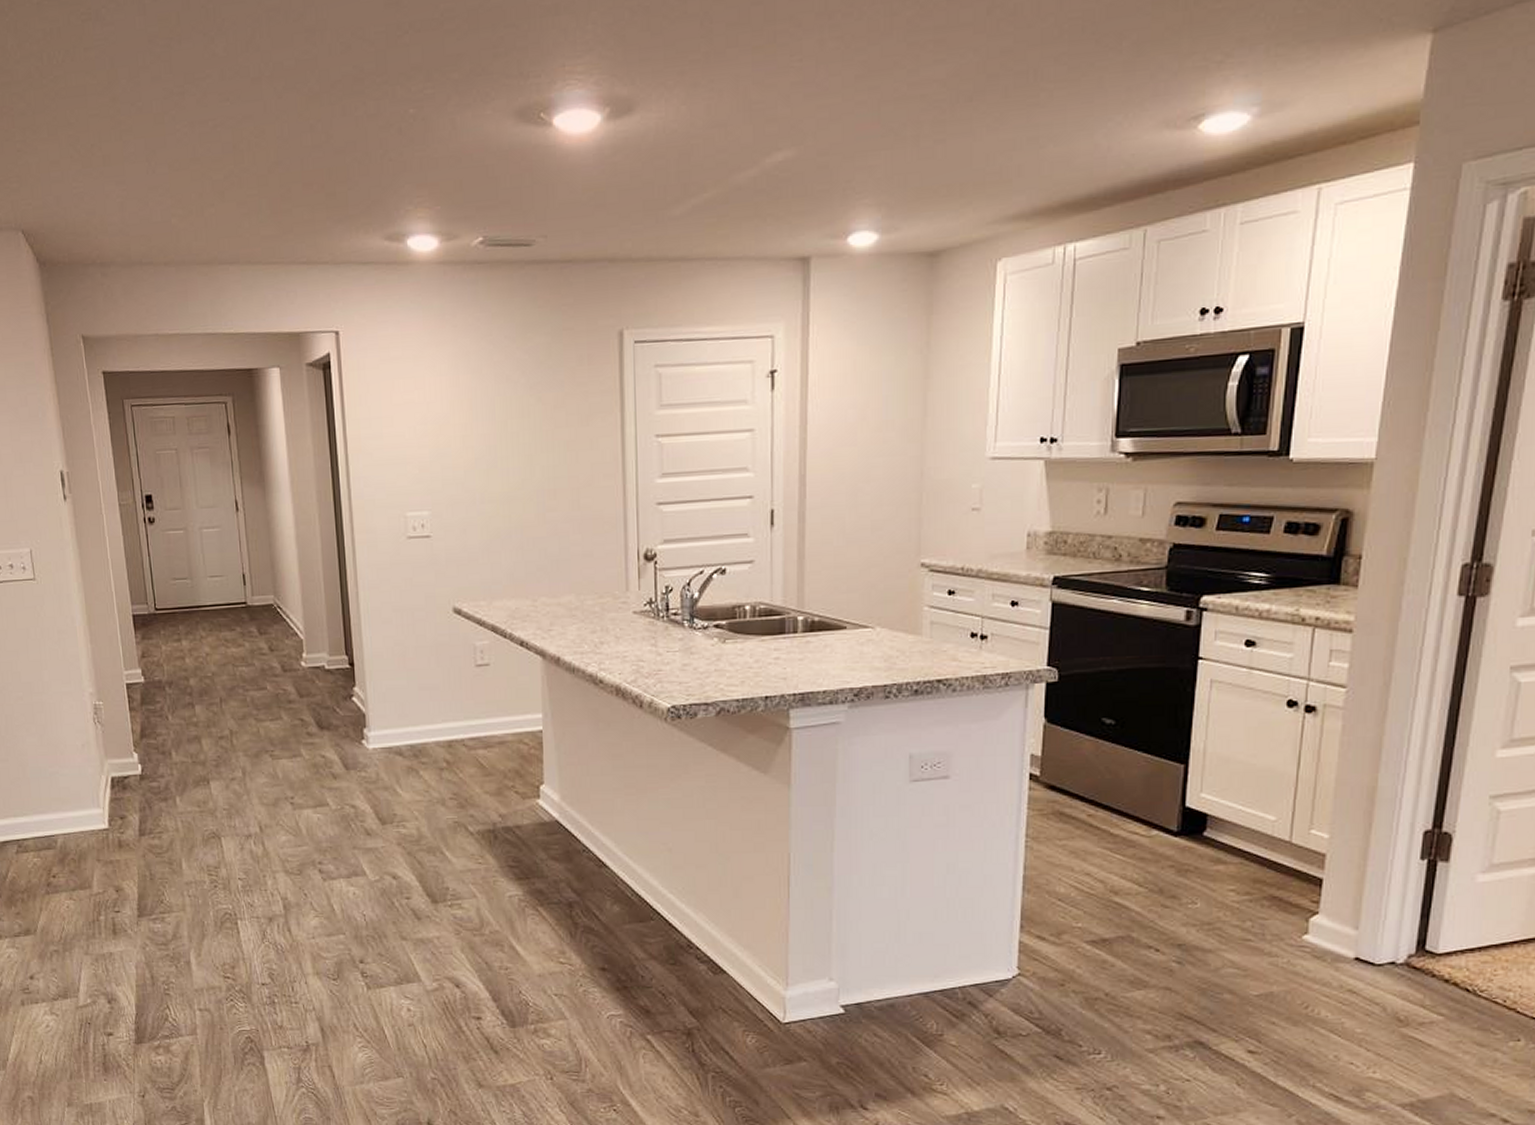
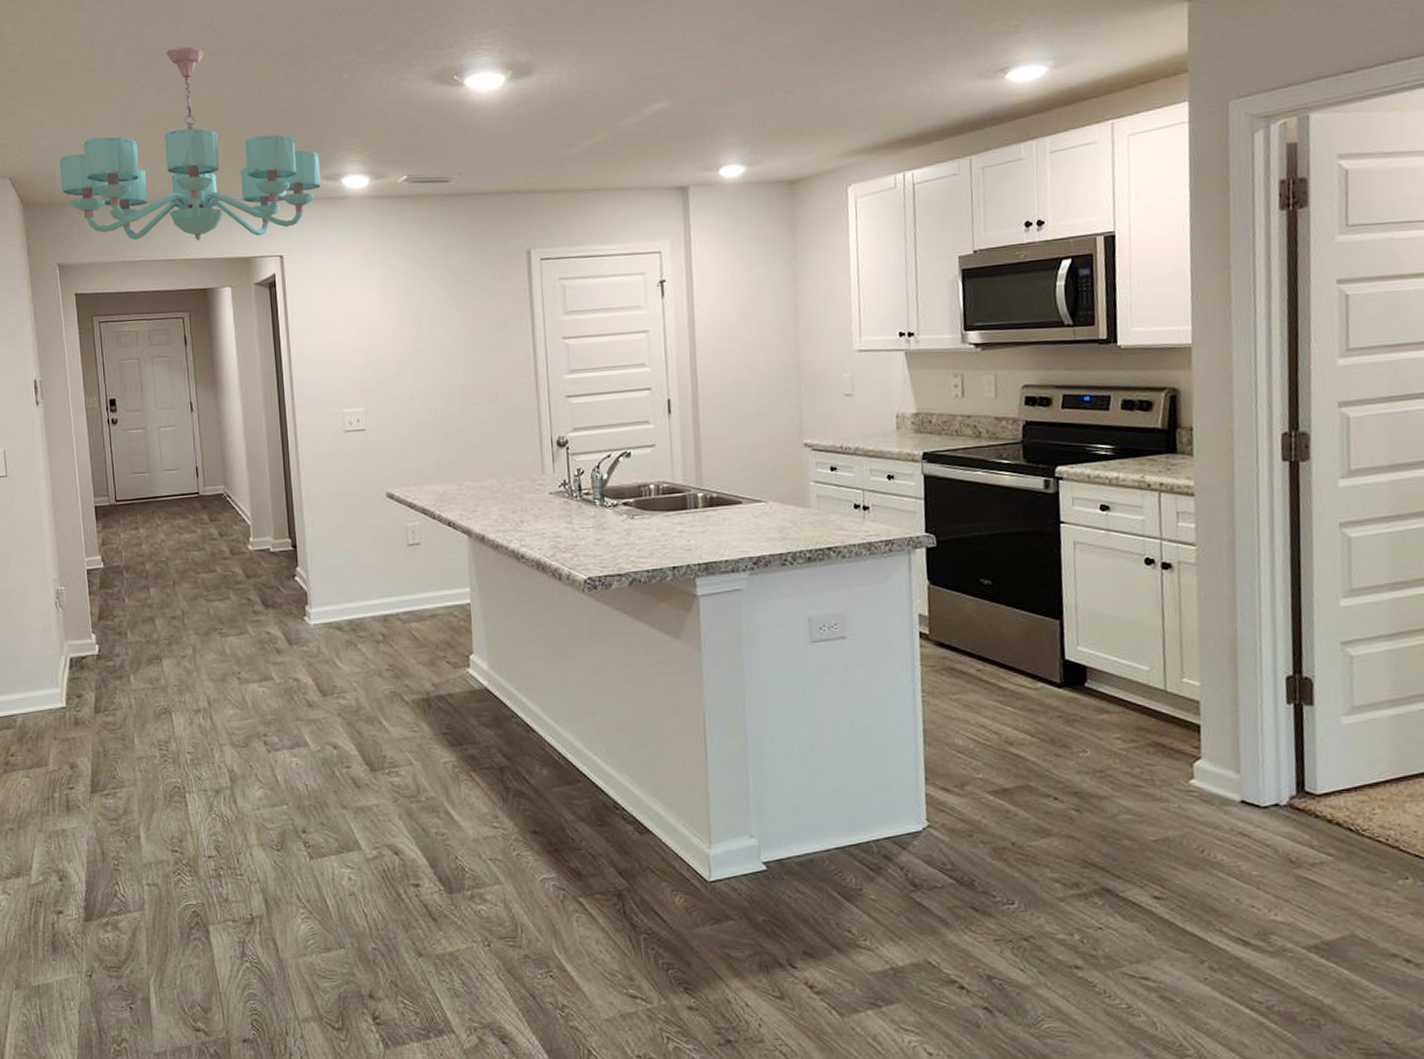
chandelier: none [78,69,383,312] -> present [59,46,322,241]

